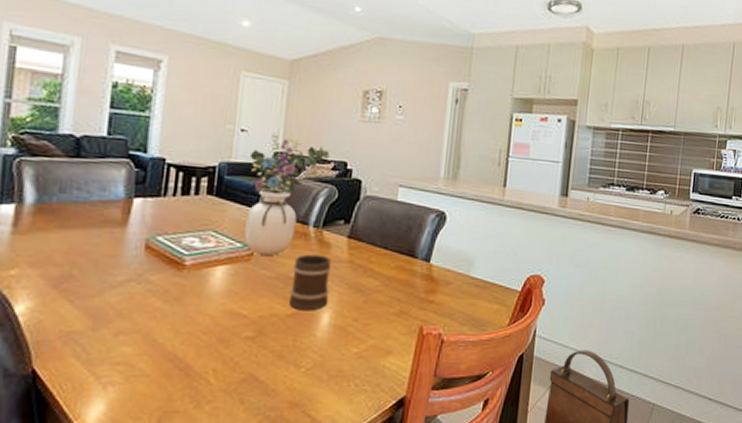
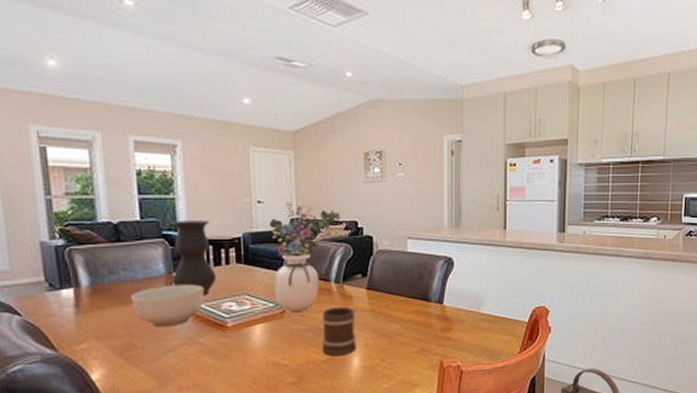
bowl: none [79,211,167,259] -> present [130,284,205,327]
vase: none [130,141,185,226] -> present [171,220,217,295]

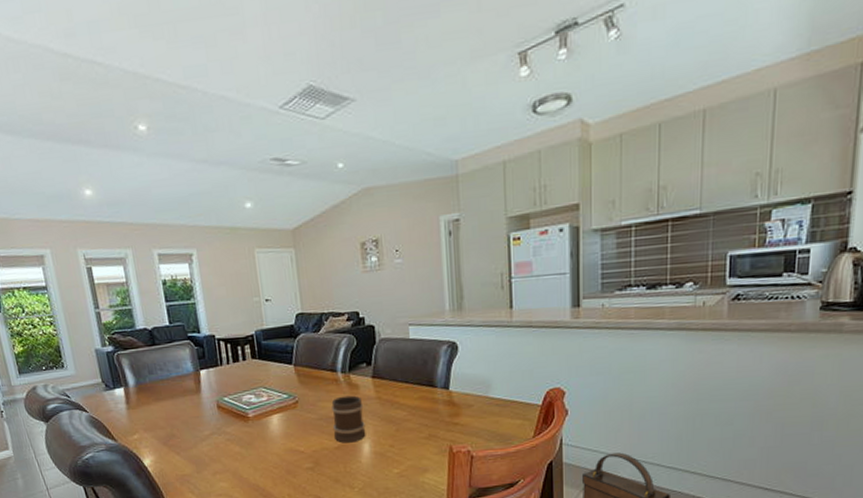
bowl: present [130,284,205,327] -> none [167,379,228,419]
vase: present [171,220,217,295] -> none [194,321,236,389]
bouquet: present [270,196,341,312] -> none [278,291,343,402]

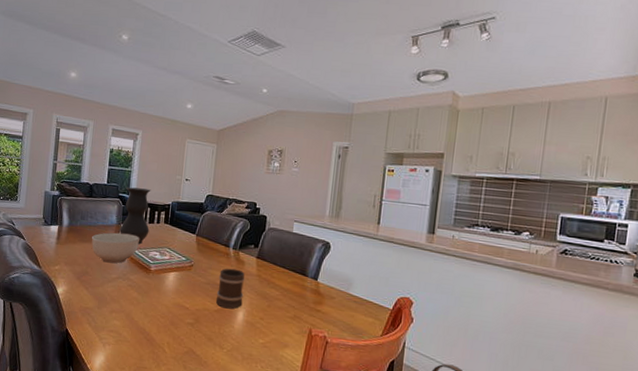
bowl: none [167,379,228,419] -> present [91,232,140,264]
vase: none [194,321,236,389] -> present [120,187,151,244]

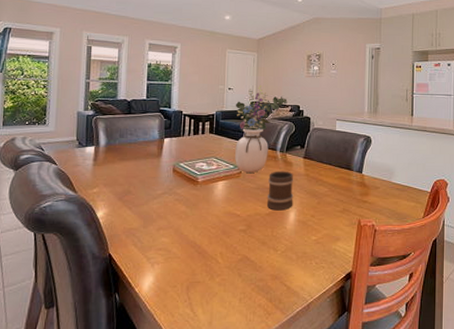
bowl: present [91,232,140,264] -> none [132,147,185,179]
vase: present [120,187,151,244] -> none [163,100,194,156]
bouquet: none [187,179,244,268] -> present [235,85,288,173]

